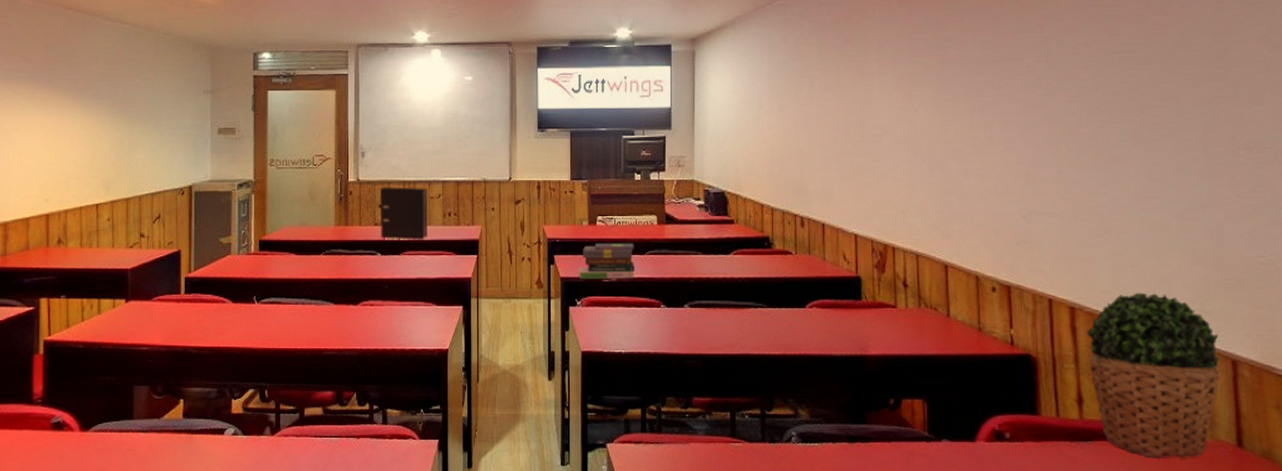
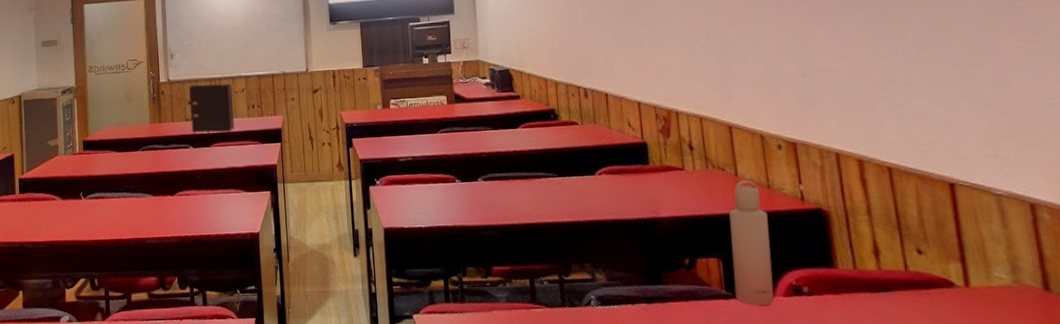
books: present [578,243,634,279] -> none [375,122,429,160]
bottle: none [937,321,976,450] -> present [729,180,775,306]
potted plant: present [1086,292,1222,459] -> none [876,141,1021,305]

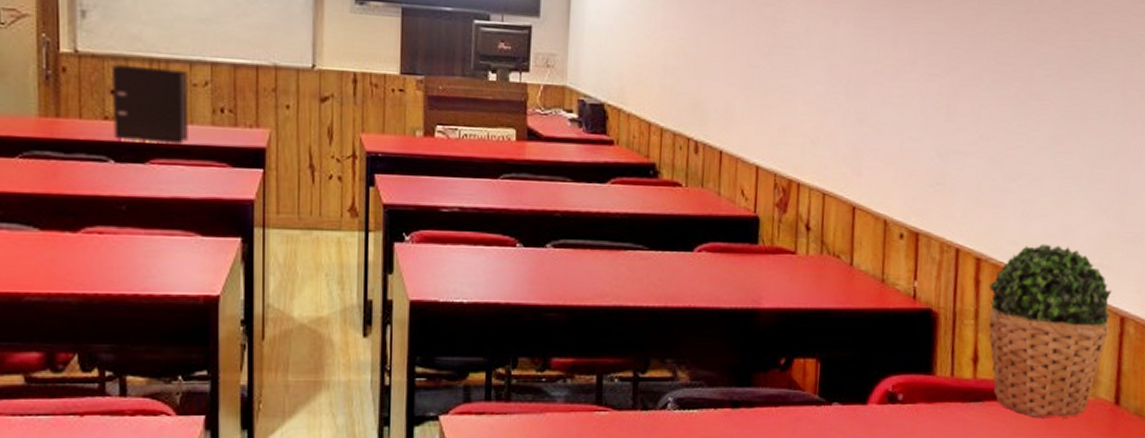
bottle: present [729,180,775,306] -> none [828,271,876,414]
potted plant: none [876,141,1021,305] -> present [988,244,1112,418]

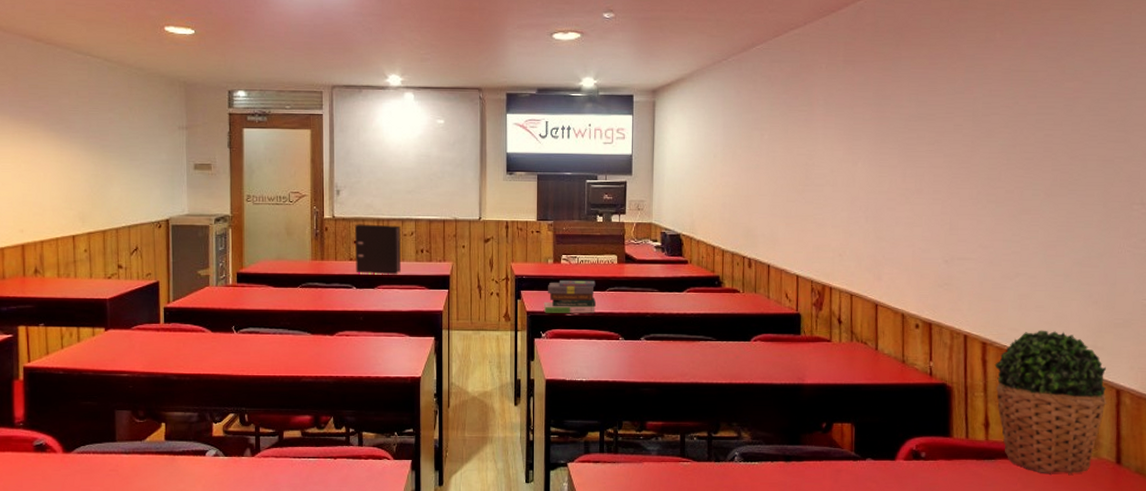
books: none [407,160,485,209] -> present [543,279,596,313]

